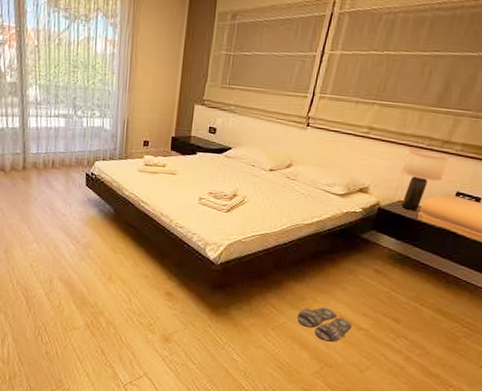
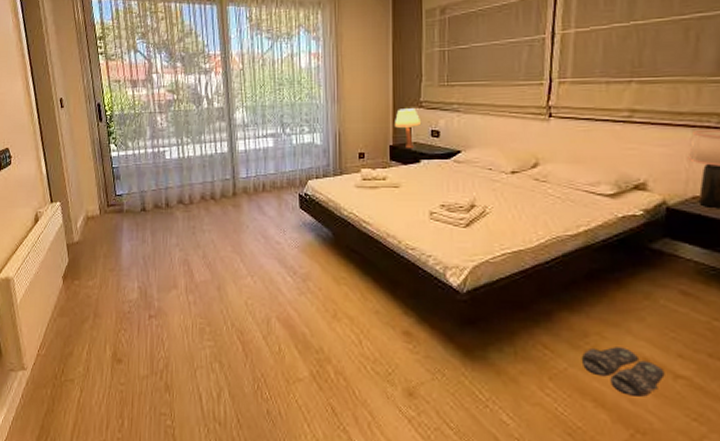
table lamp: none [177,104,202,142] -> present [393,108,422,149]

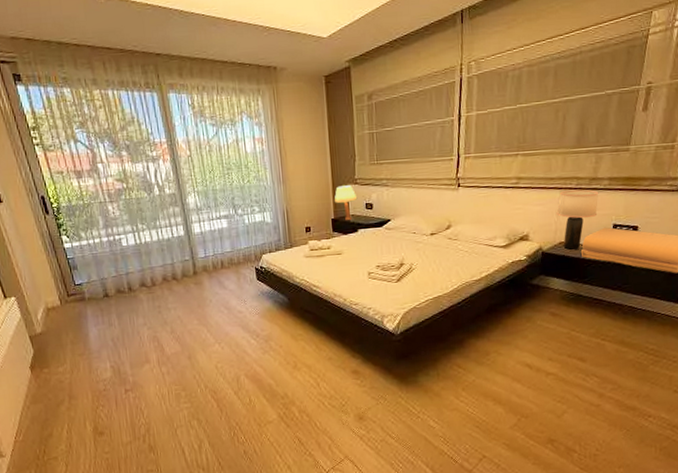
slippers: present [582,347,665,397] -> none [485,359,540,392]

